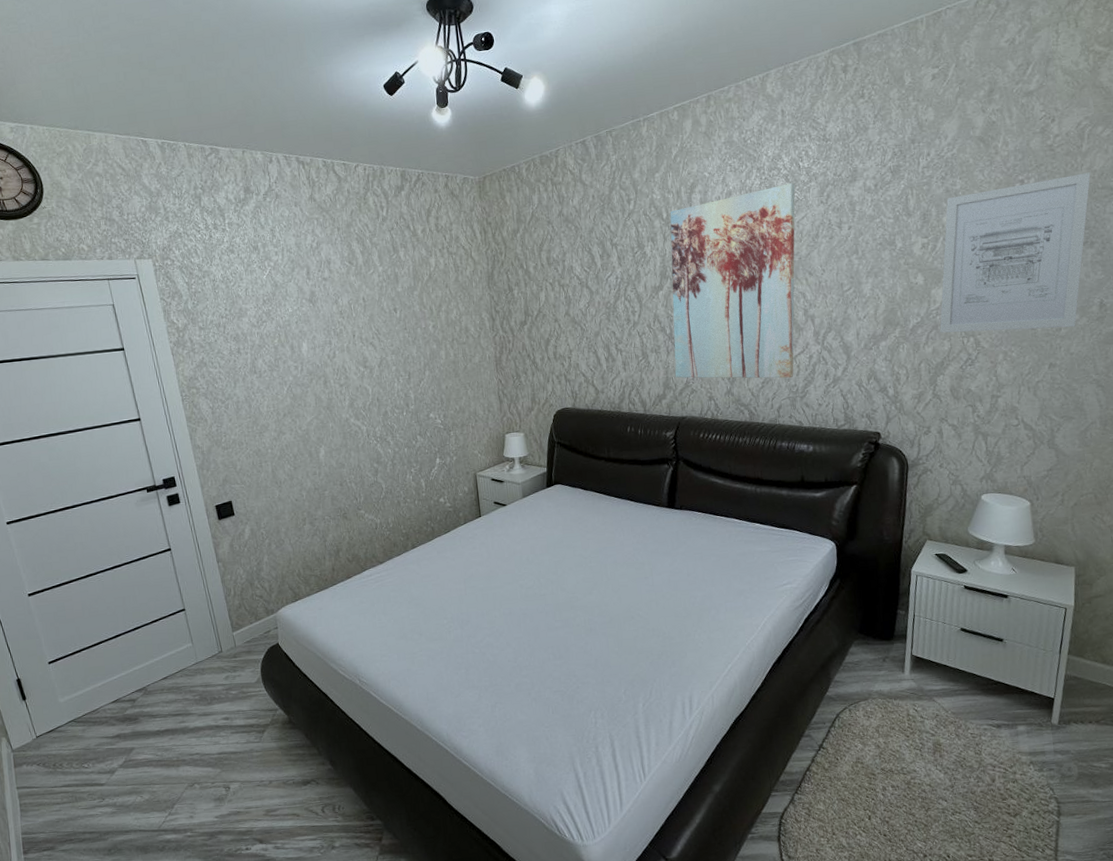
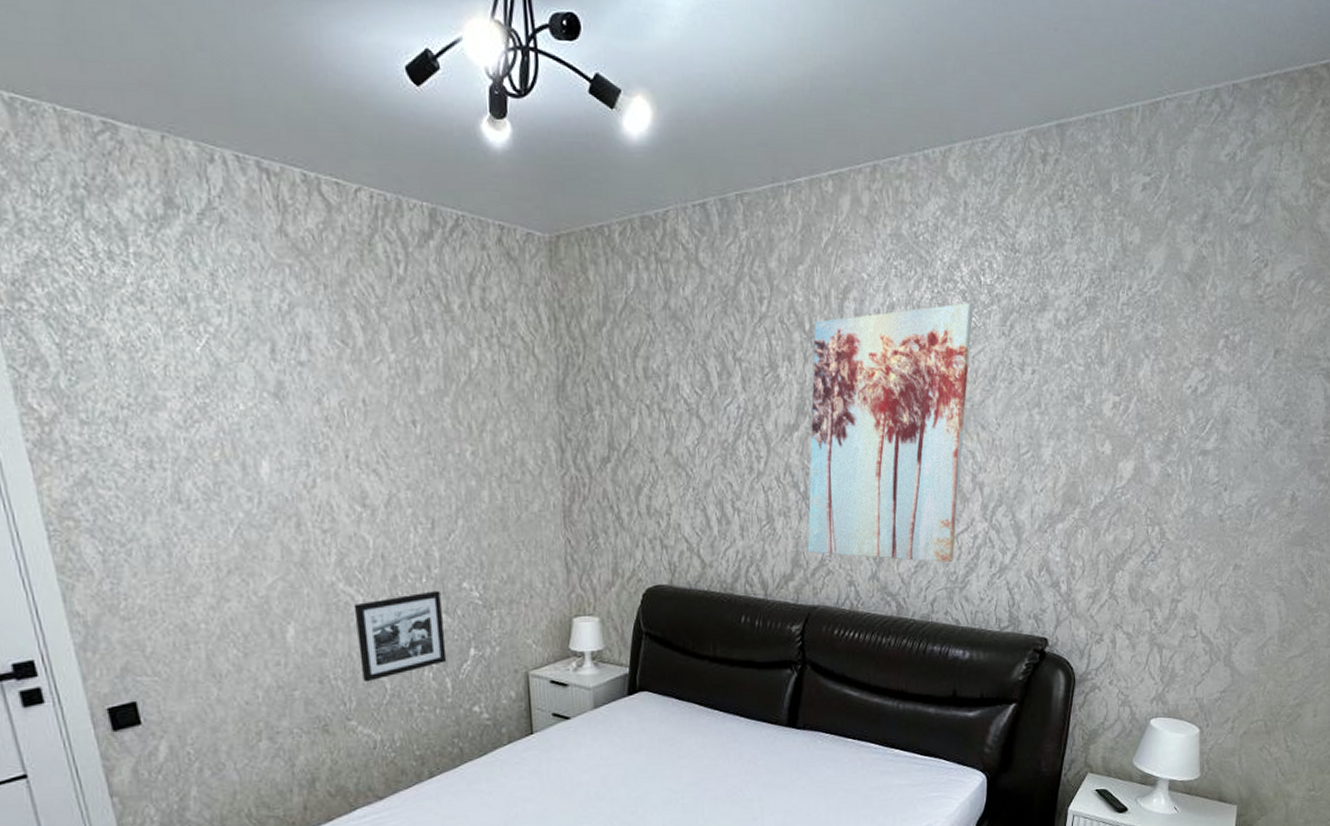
picture frame: none [360,420,421,484] -> present [353,590,447,683]
wall art: present [939,172,1091,333] -> none [1124,335,1297,523]

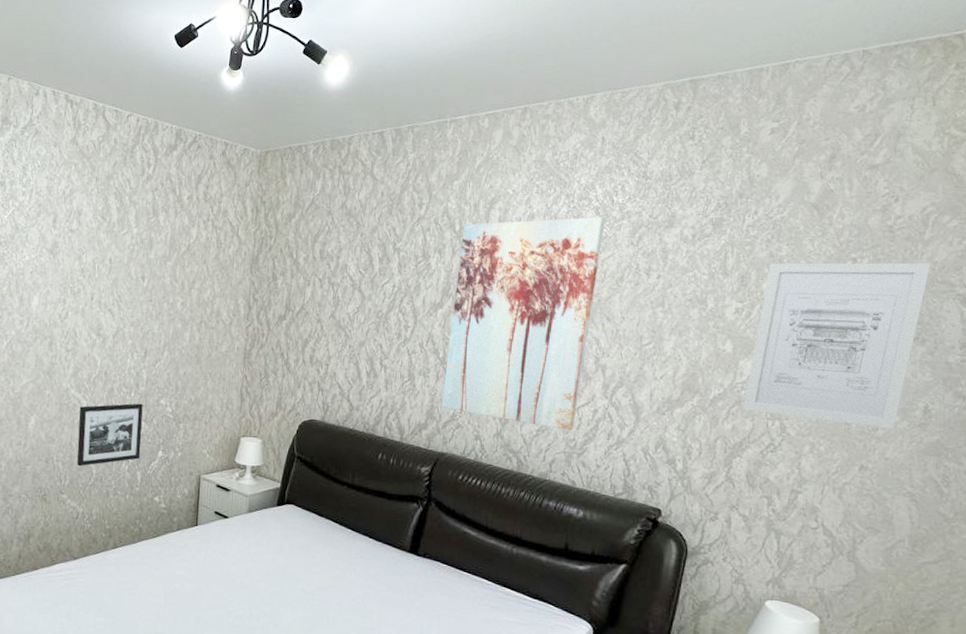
wall art: none [1124,335,1297,523] -> present [743,262,930,430]

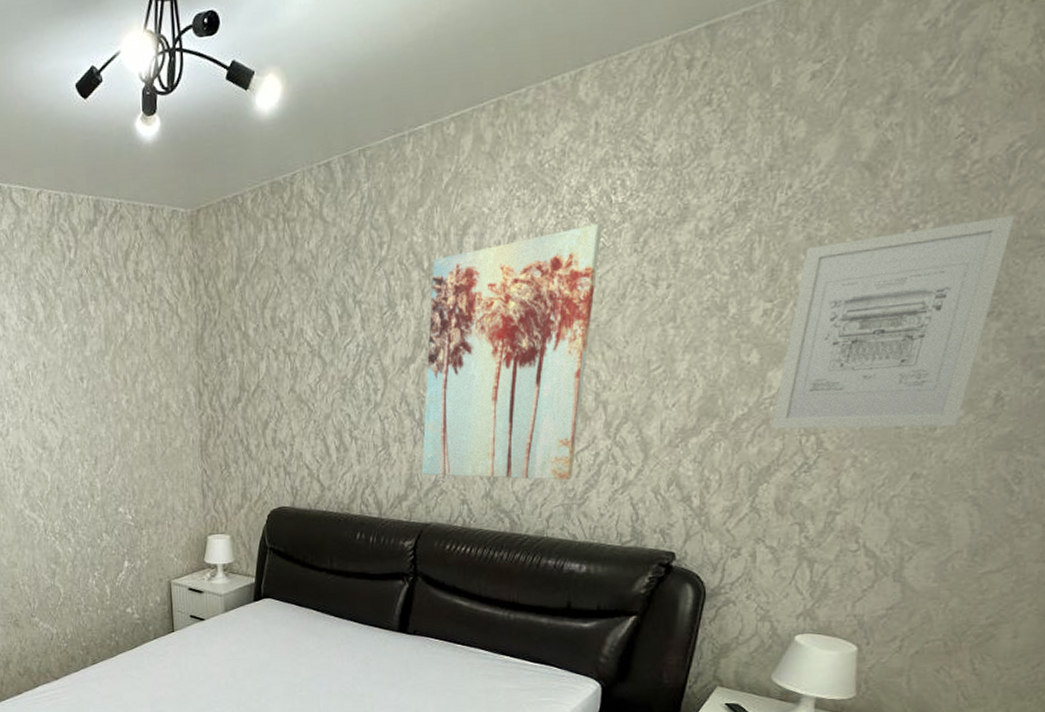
picture frame: present [77,403,143,467] -> none [36,514,106,588]

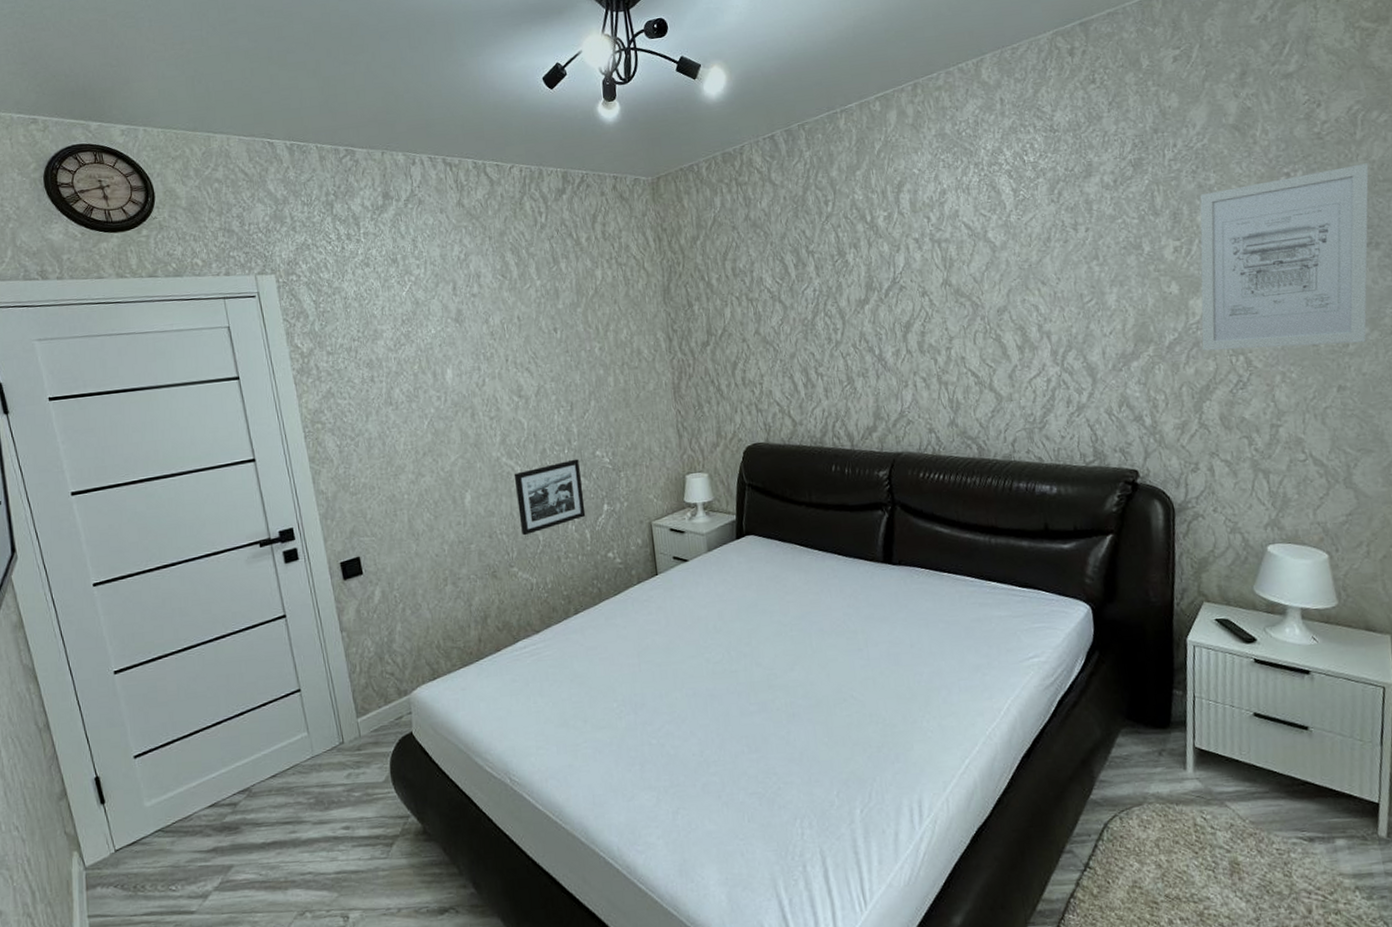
picture frame: none [36,514,106,588] -> present [514,458,586,536]
wall art: present [421,224,602,481] -> none [874,179,1030,407]

